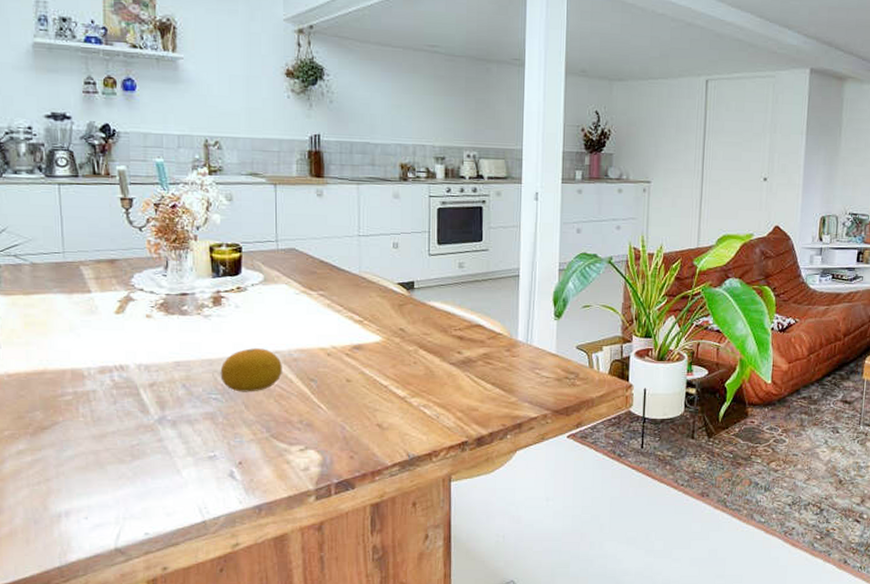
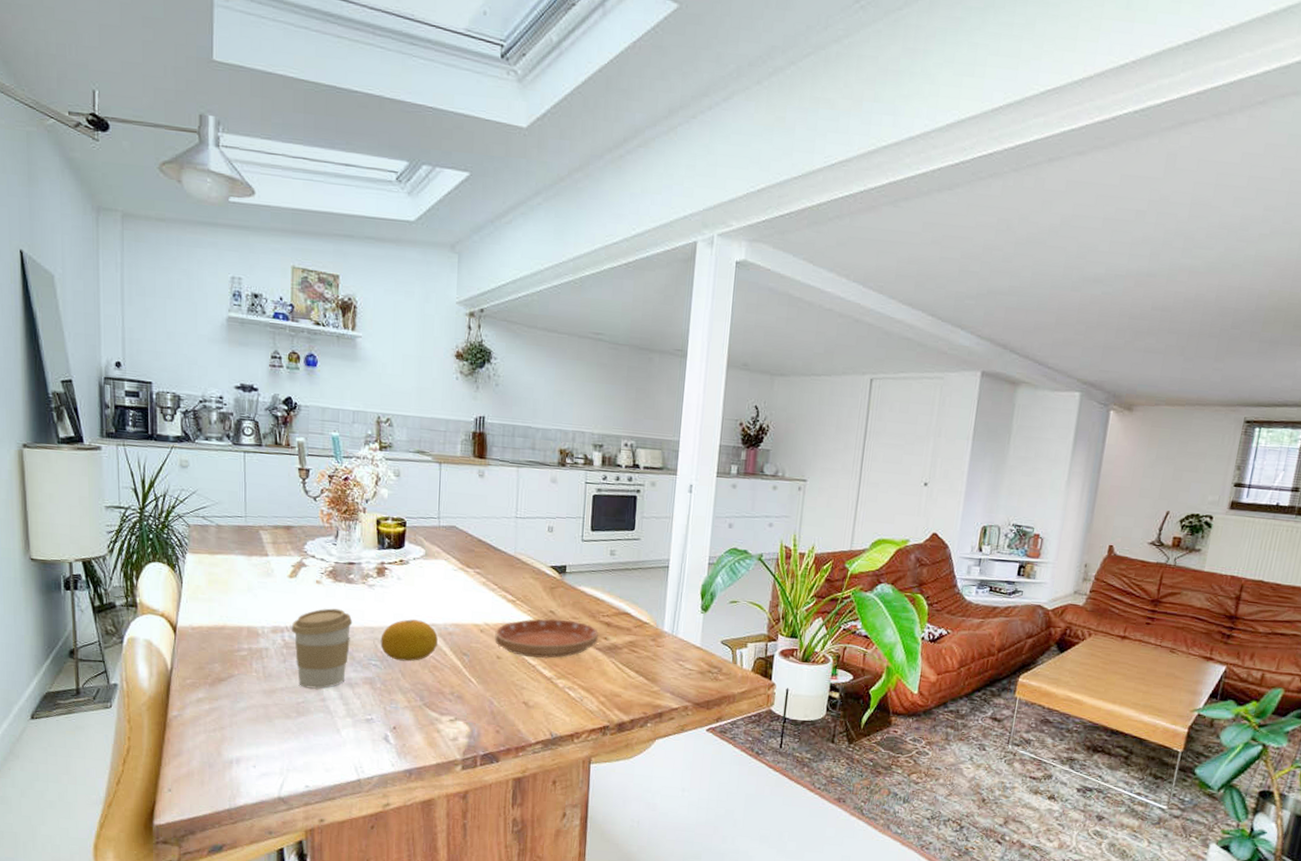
coffee cup: none [120,343,189,429] -> present [291,608,353,689]
saucer: none [343,336,452,377] -> present [495,618,599,658]

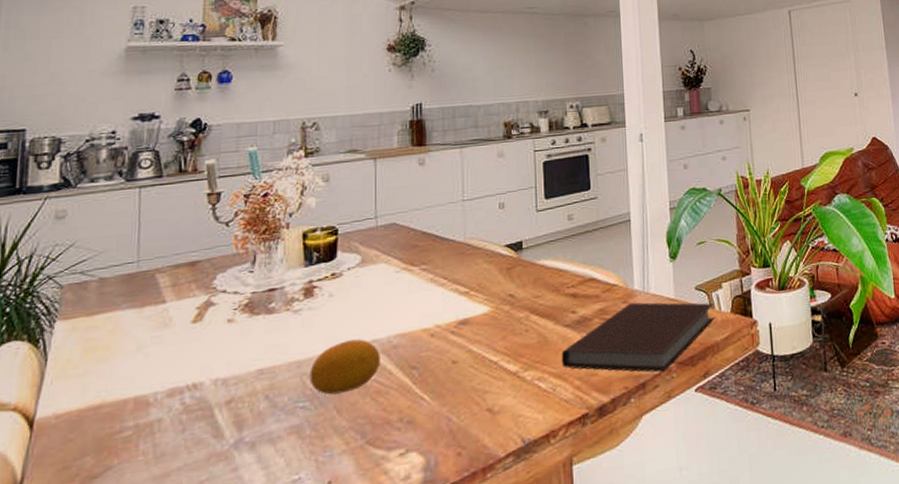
coffee cup: present [291,608,353,689] -> none [193,347,274,460]
saucer: present [495,618,599,658] -> none [448,300,566,354]
notebook: none [590,642,737,709] -> present [561,302,715,373]

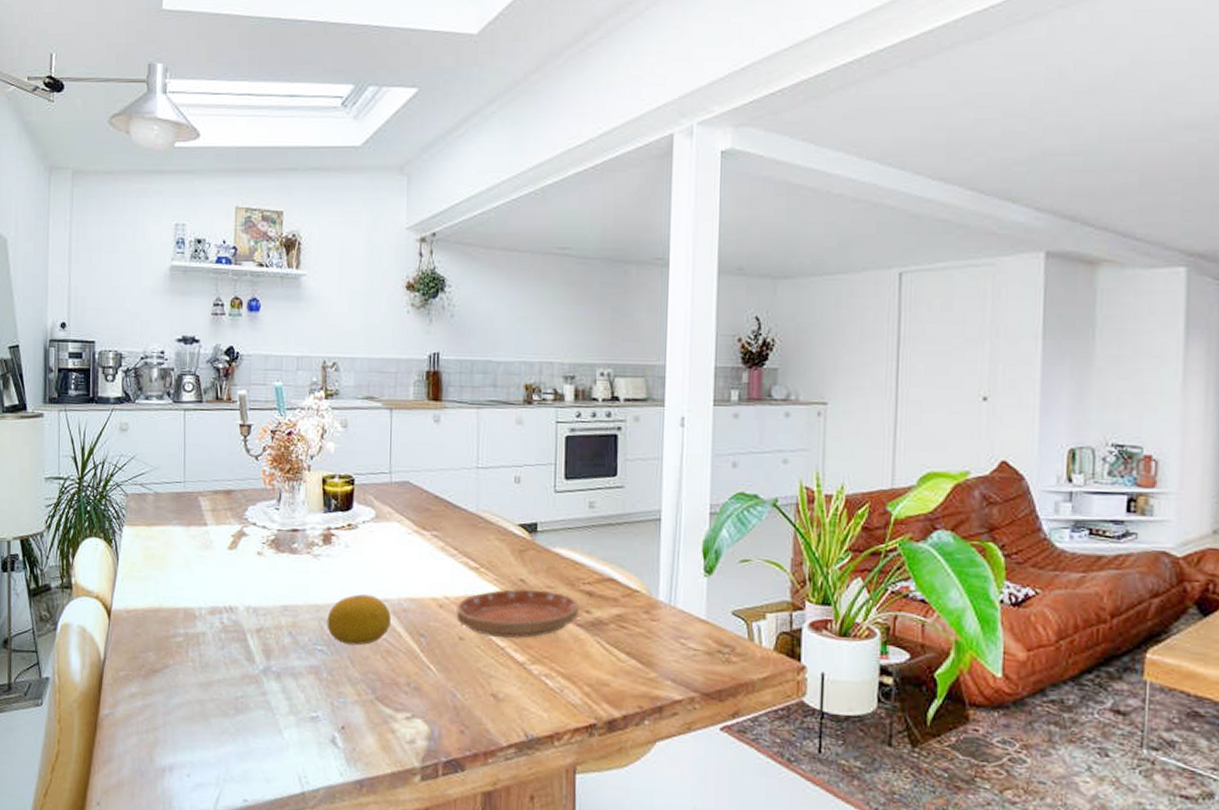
saucer: none [448,300,566,354] -> present [456,588,580,639]
notebook: present [561,302,715,373] -> none [571,614,754,701]

